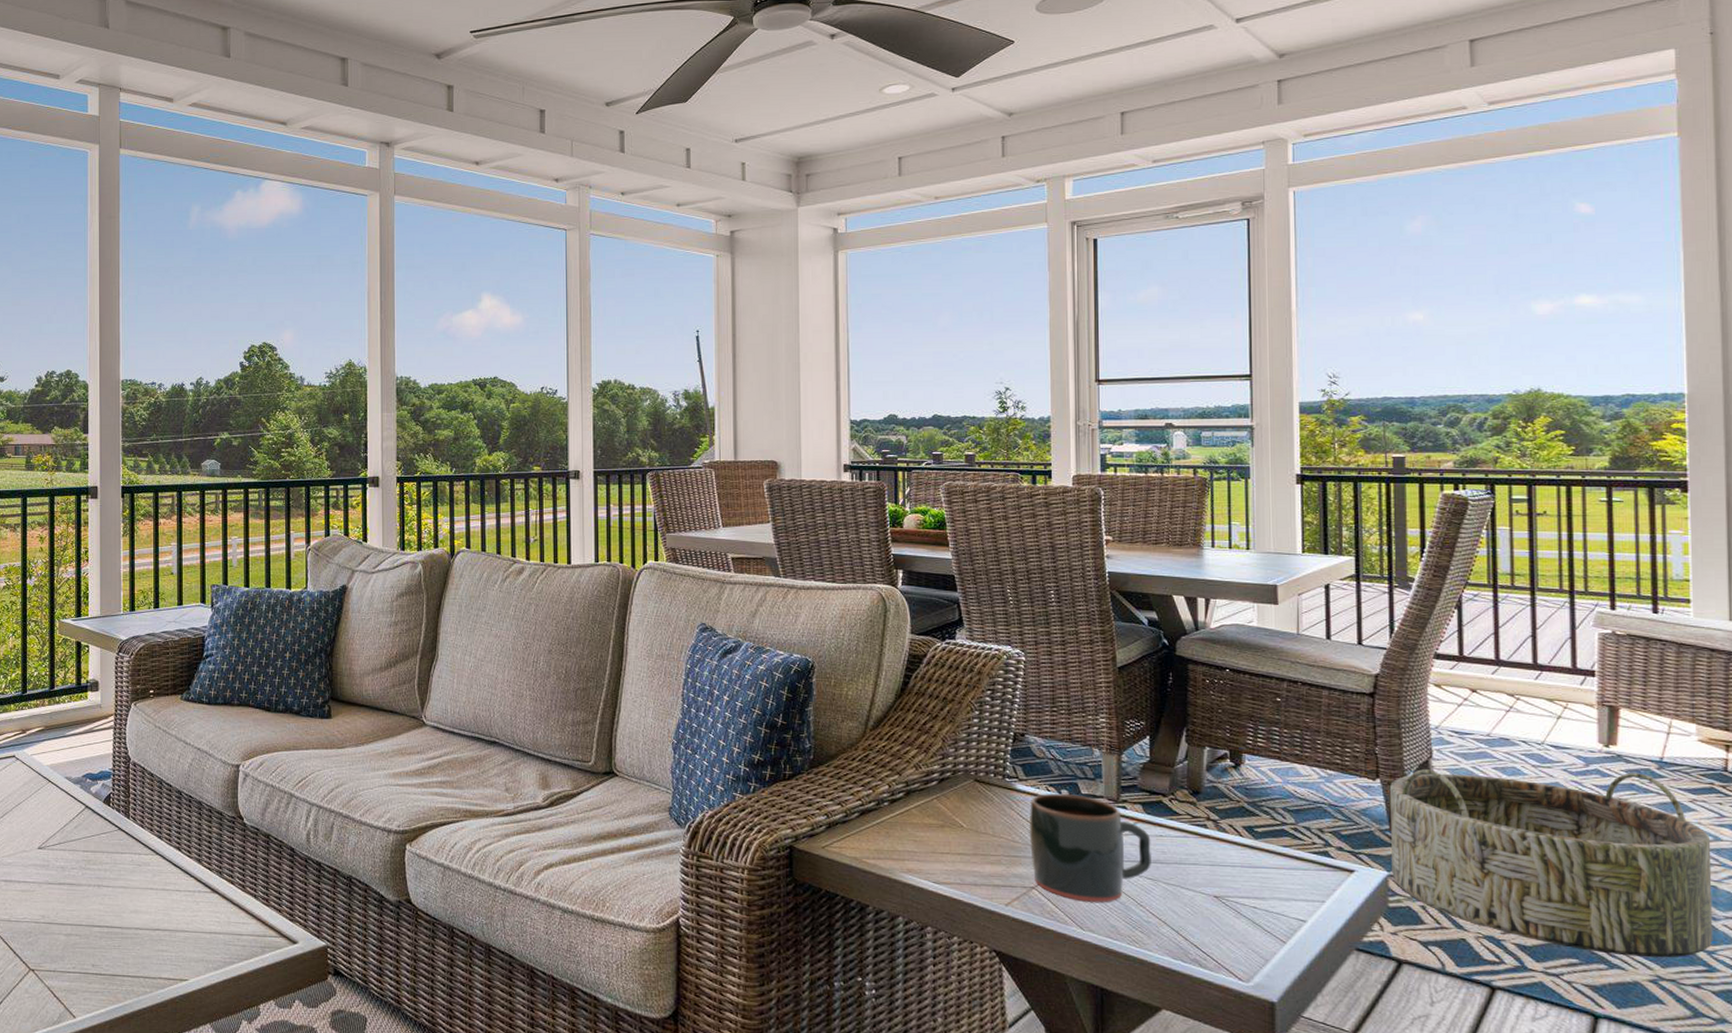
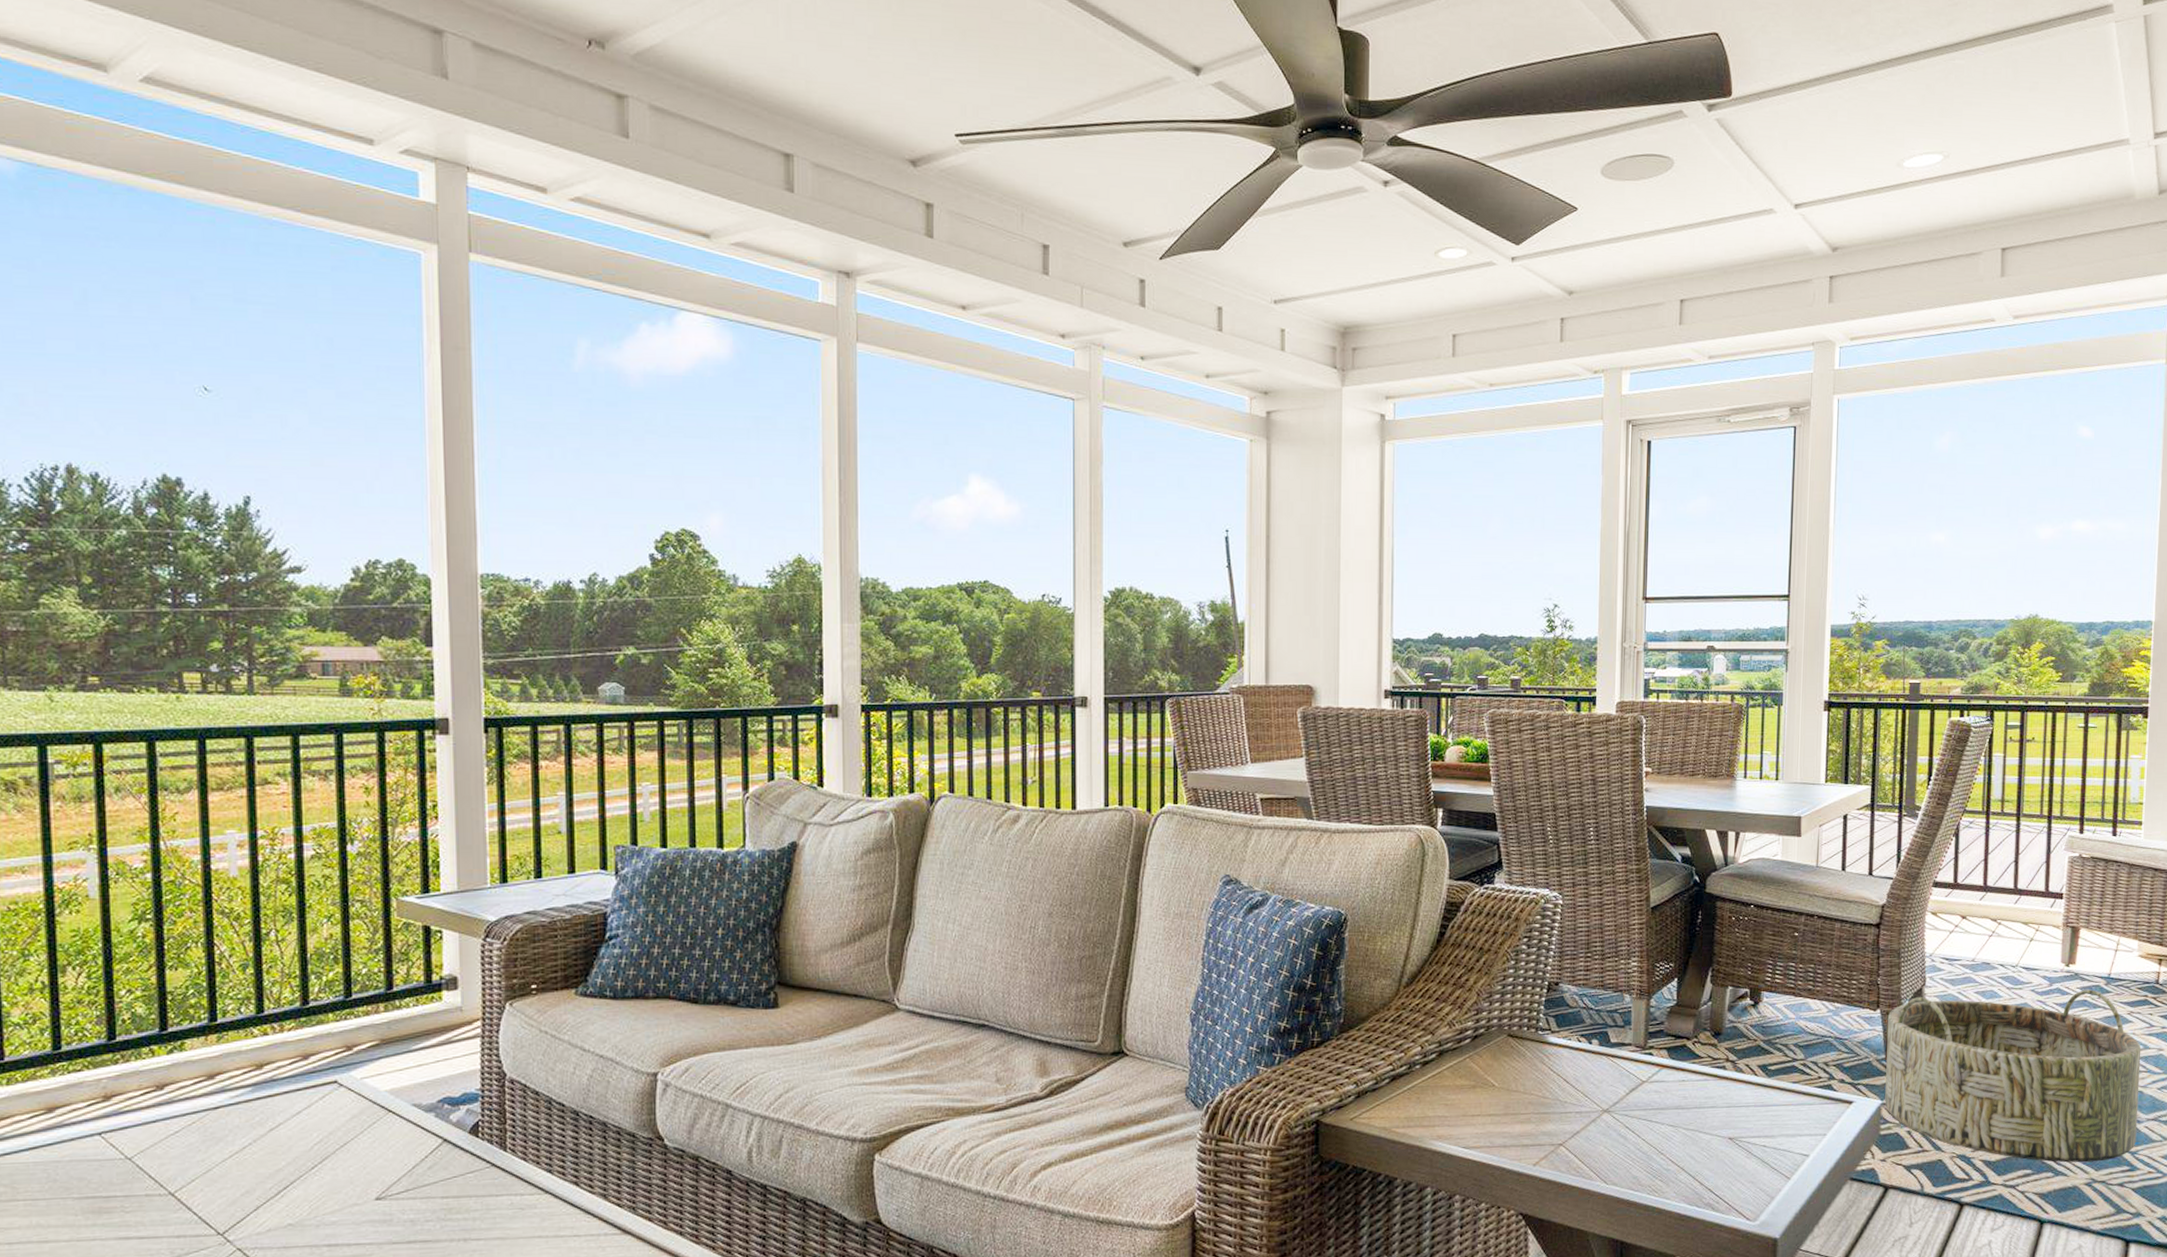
mug: present [1030,793,1151,902] -> none [1560,1043,1674,1154]

